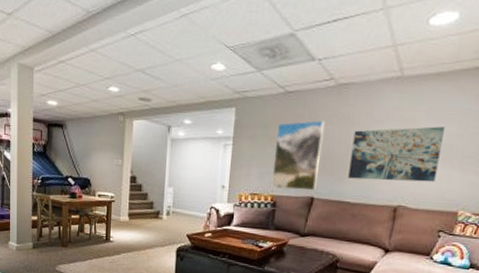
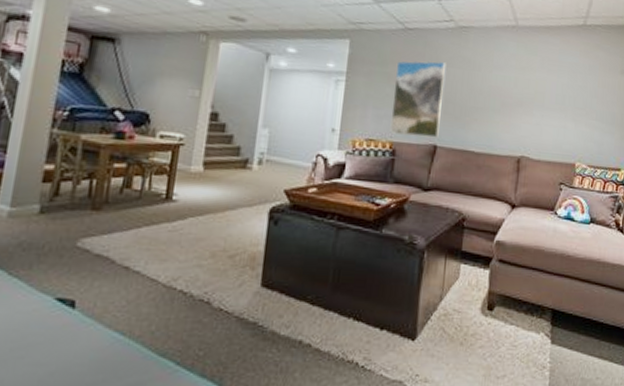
wall art: present [348,126,445,183] -> none [471,75,557,133]

